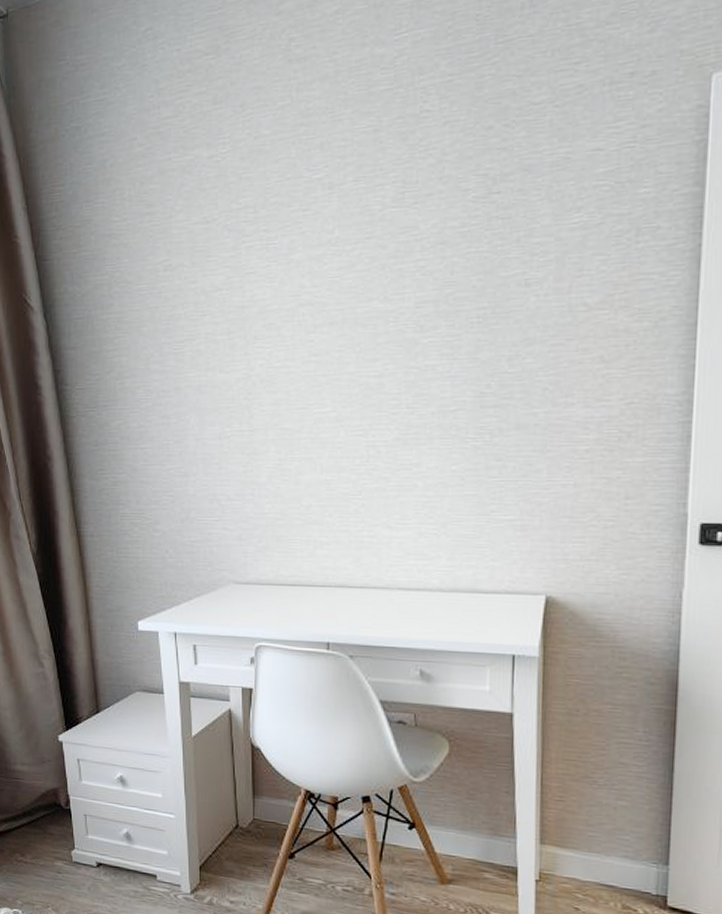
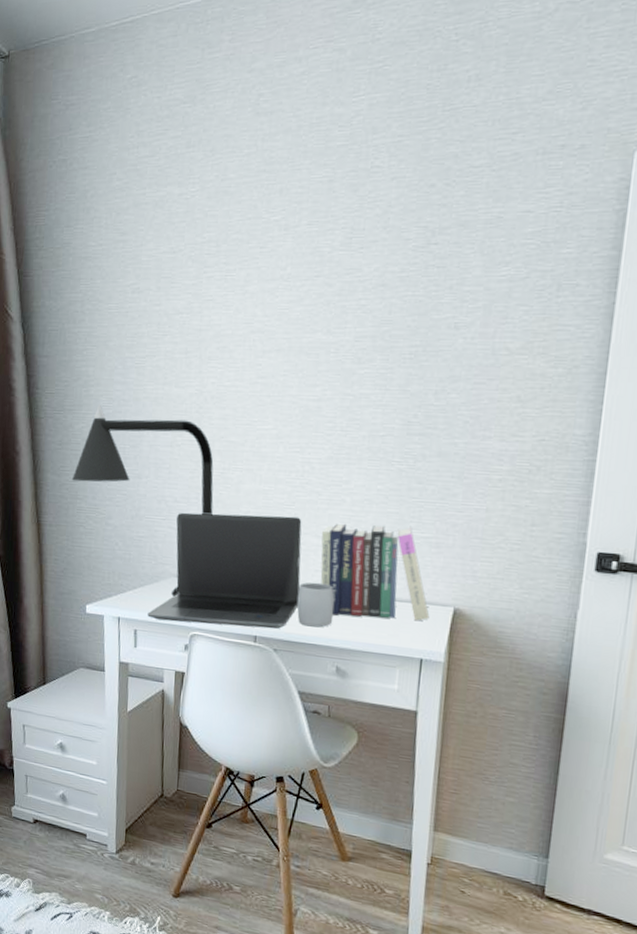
desk lamp: none [111,397,271,605] -> present [71,404,214,597]
laptop computer: none [207,507,373,634] -> present [147,512,302,629]
mug: none [371,578,413,628] -> present [296,582,335,627]
books: none [394,510,520,614] -> present [320,523,430,621]

